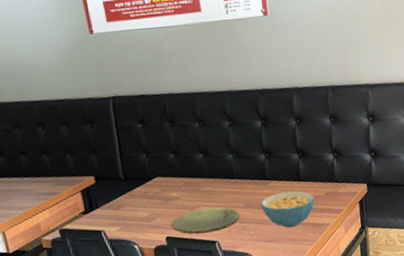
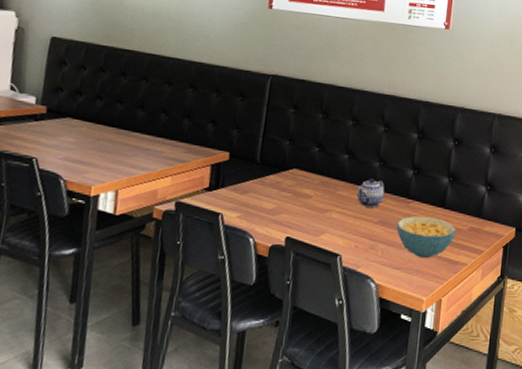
plate: present [171,207,240,233] -> none [295,213,372,242]
teapot: none [218,169,244,196] -> present [356,178,385,208]

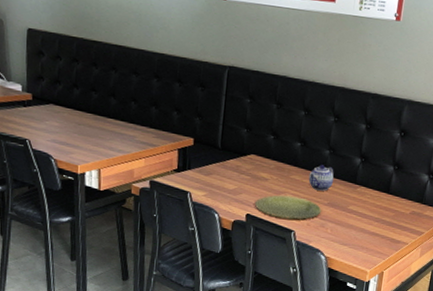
plate: none [295,213,372,242] -> present [254,195,322,220]
cereal bowl: present [396,216,457,259] -> none [344,200,400,237]

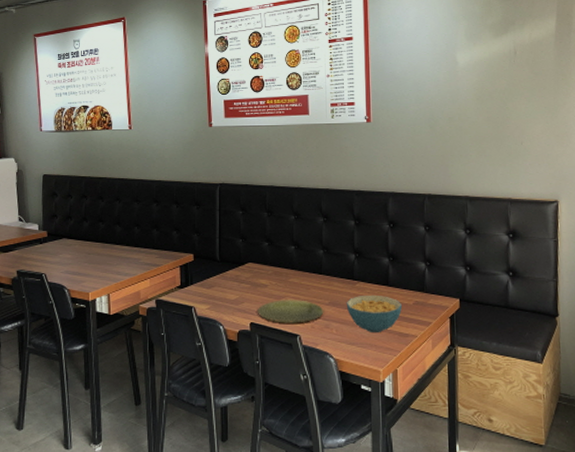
teapot: present [308,165,334,191] -> none [306,265,332,291]
cereal bowl: none [344,200,400,237] -> present [346,294,403,333]

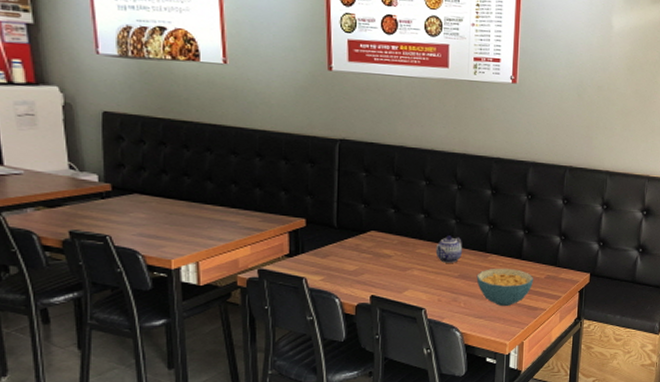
plate: present [257,298,324,323] -> none [378,270,453,296]
teapot: none [306,265,332,291] -> present [435,235,463,263]

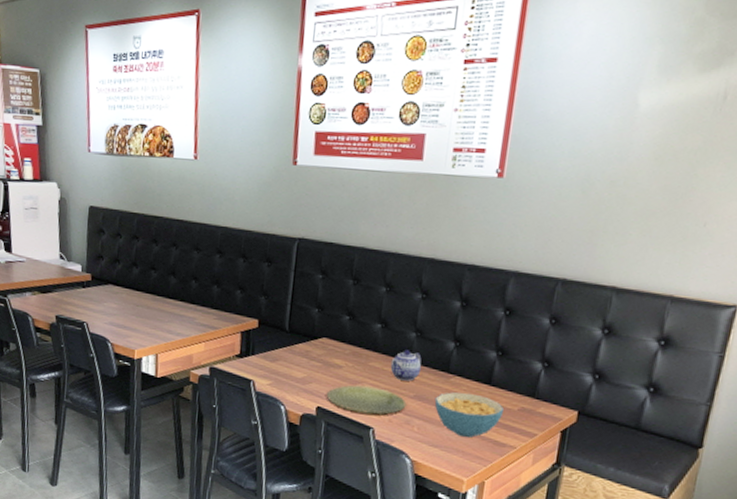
plate: none [378,270,453,296] -> present [326,385,407,415]

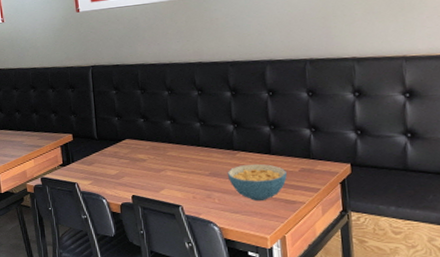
plate: present [326,385,407,415] -> none [137,171,205,195]
teapot: present [390,350,422,381] -> none [184,137,211,163]

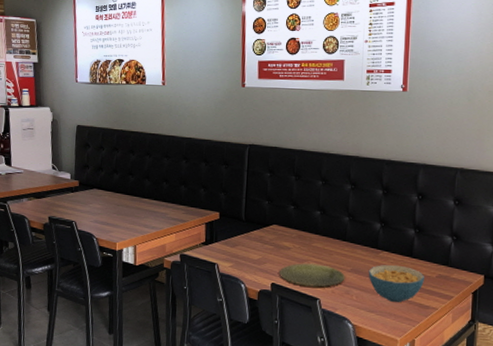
plate: none [137,171,205,195] -> present [278,262,345,287]

